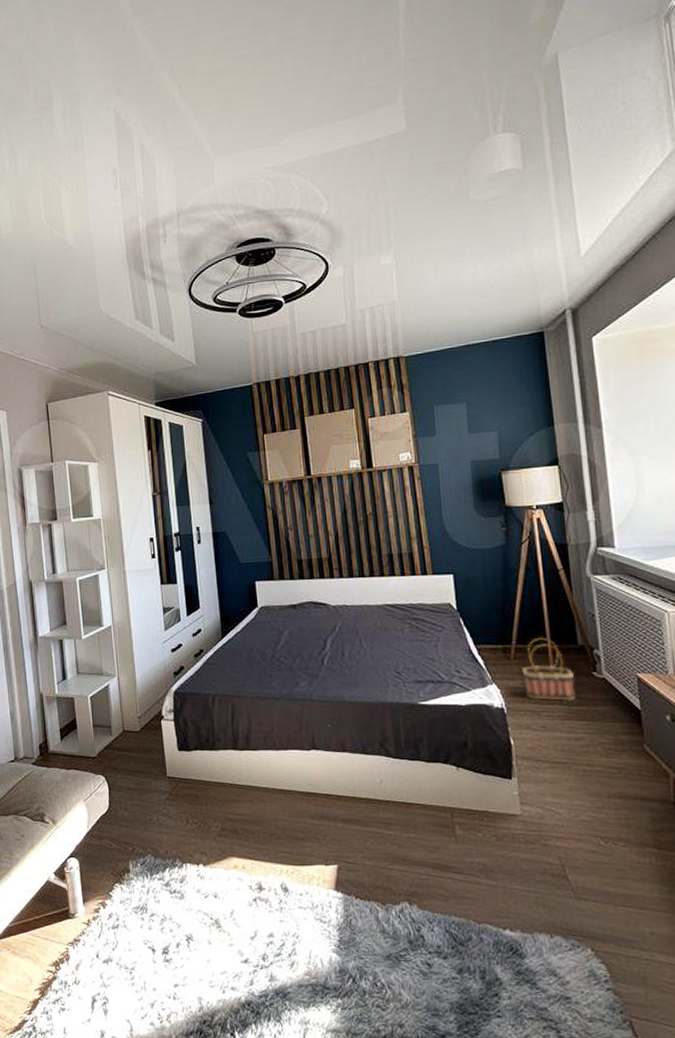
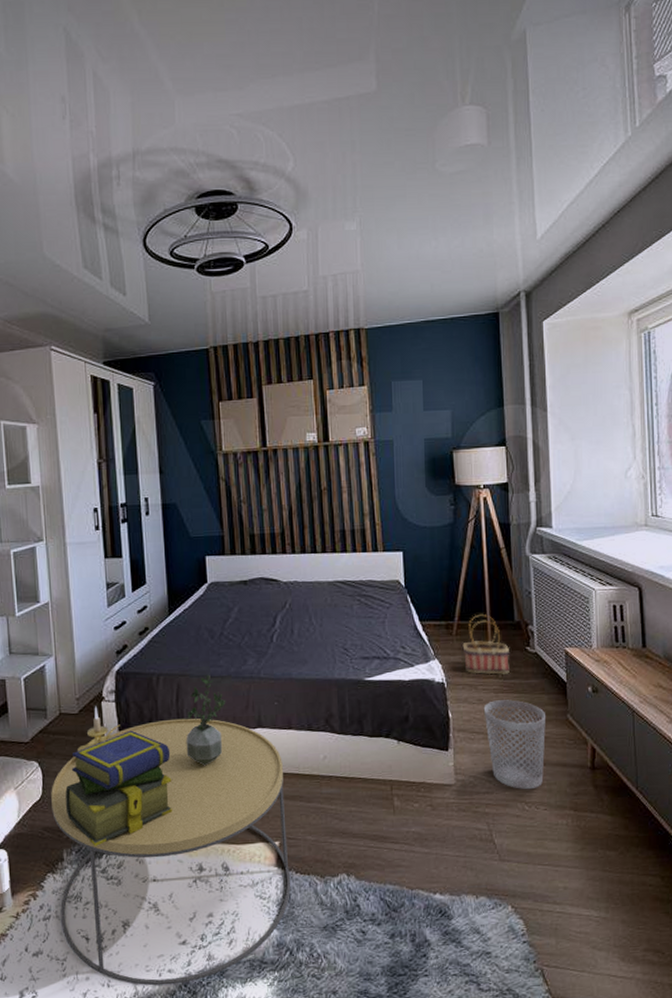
coffee table: none [117,738,352,1003] -> present [51,718,291,986]
stack of books: none [130,748,231,860] -> present [65,730,172,846]
candle holder: none [140,724,179,768] -> present [78,706,120,752]
potted plant: none [241,695,281,786] -> present [186,674,228,766]
wastebasket: none [548,727,620,824] -> present [483,699,546,790]

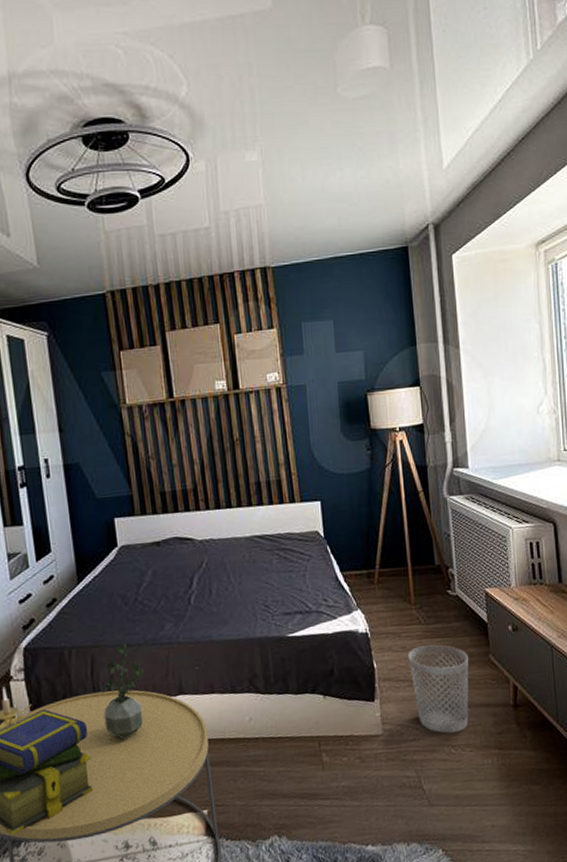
basket: present [462,614,510,675] -> none [384,560,432,622]

